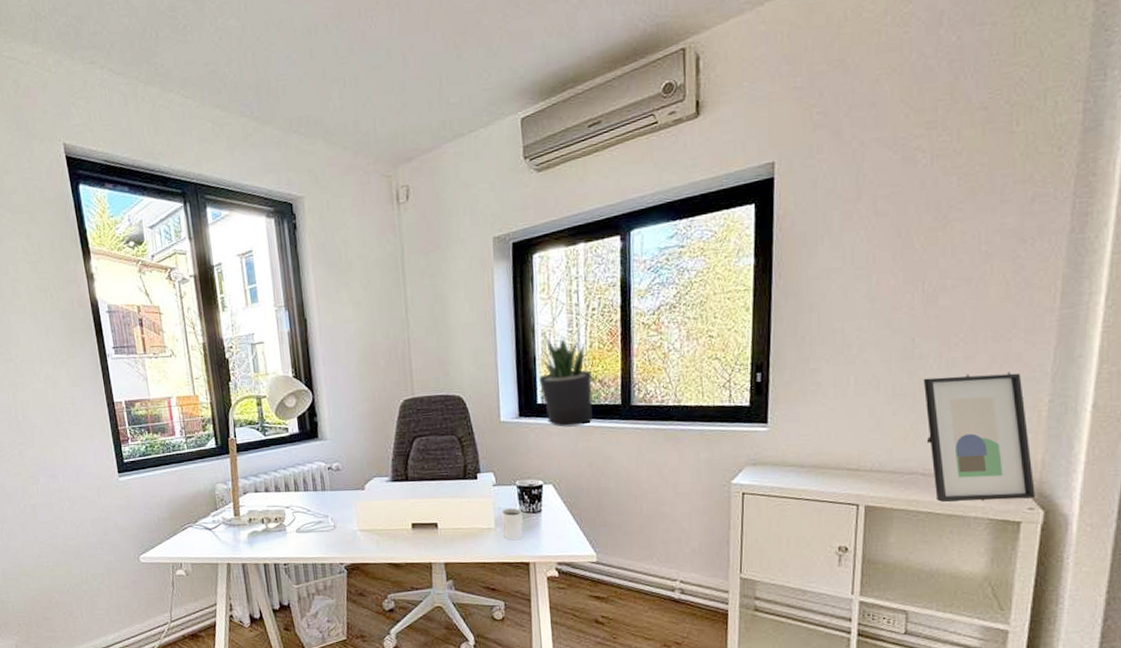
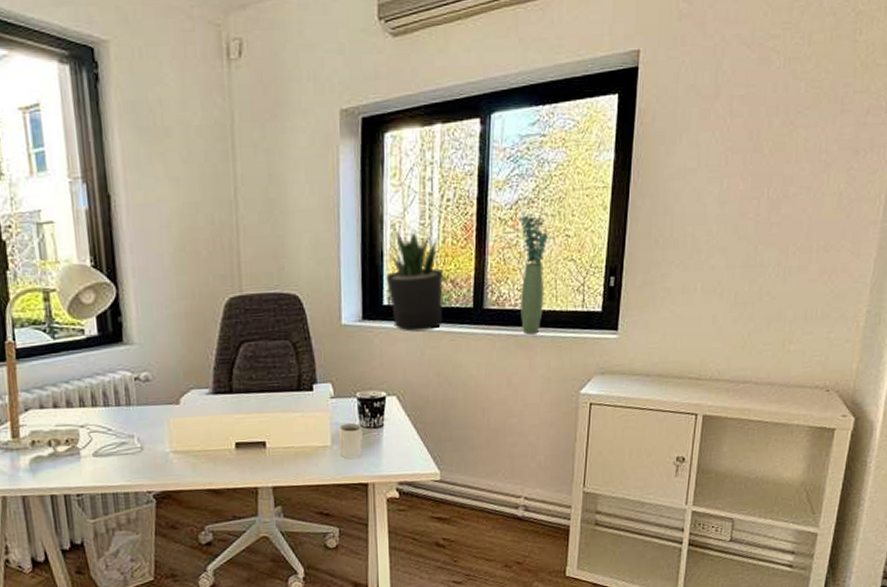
vase: none [662,316,693,430] -> present [520,211,549,336]
picture frame: present [923,372,1035,502] -> none [762,282,849,410]

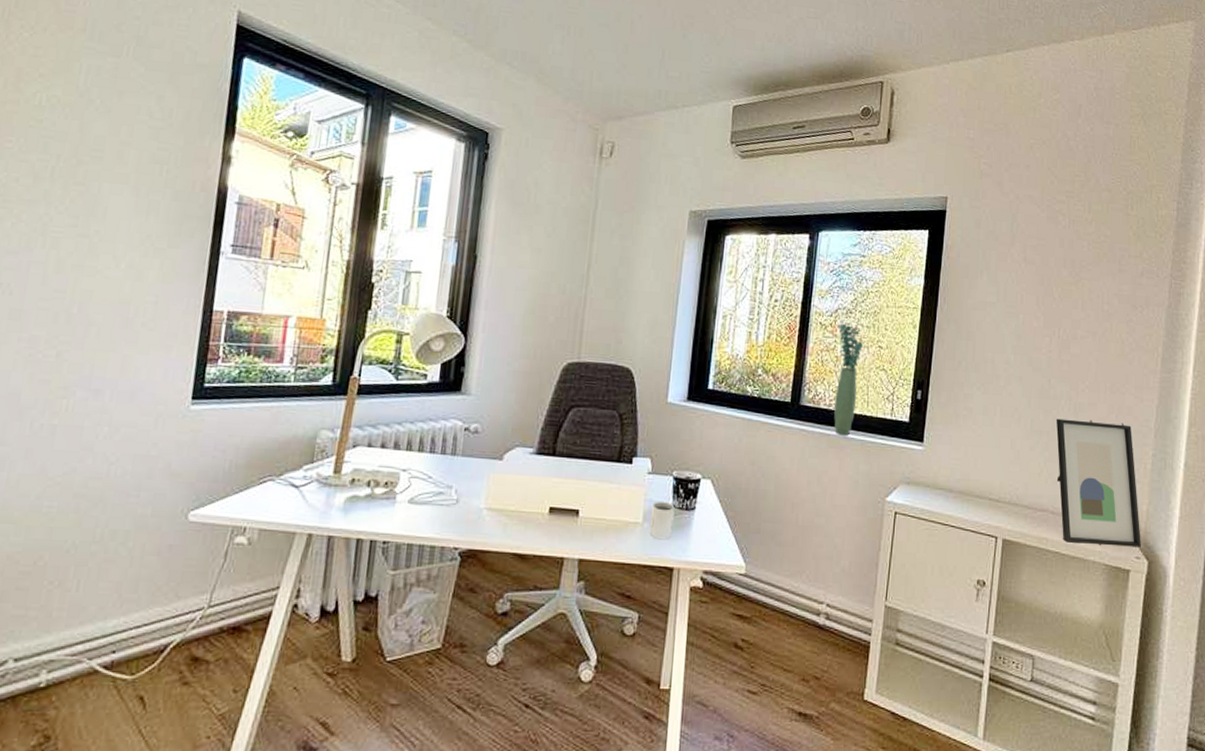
planter: present [386,226,444,332] -> none [713,317,767,419]
picture frame: none [762,282,849,410] -> present [1056,418,1141,547]

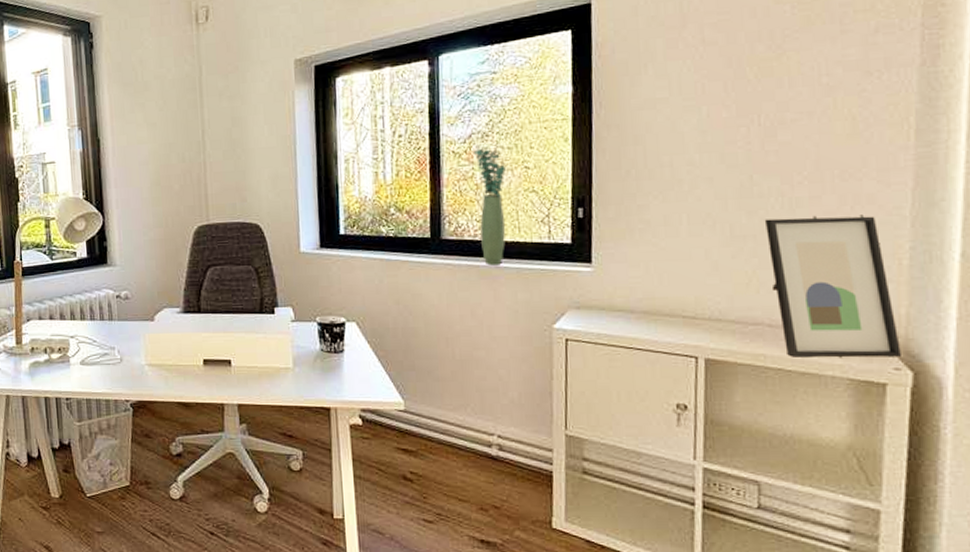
mug: present [649,501,675,540] -> none [299,346,324,383]

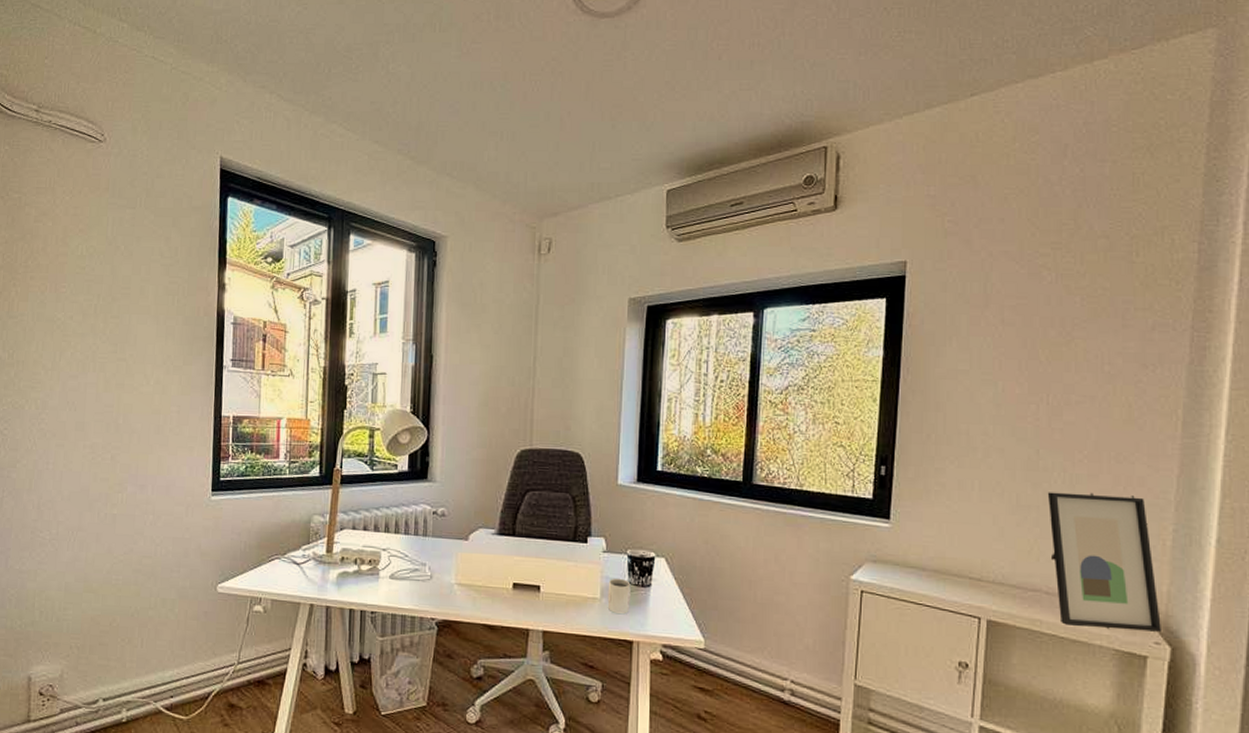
mug: none [299,346,324,383] -> present [607,578,631,615]
vase: present [474,144,507,267] -> none [789,396,818,515]

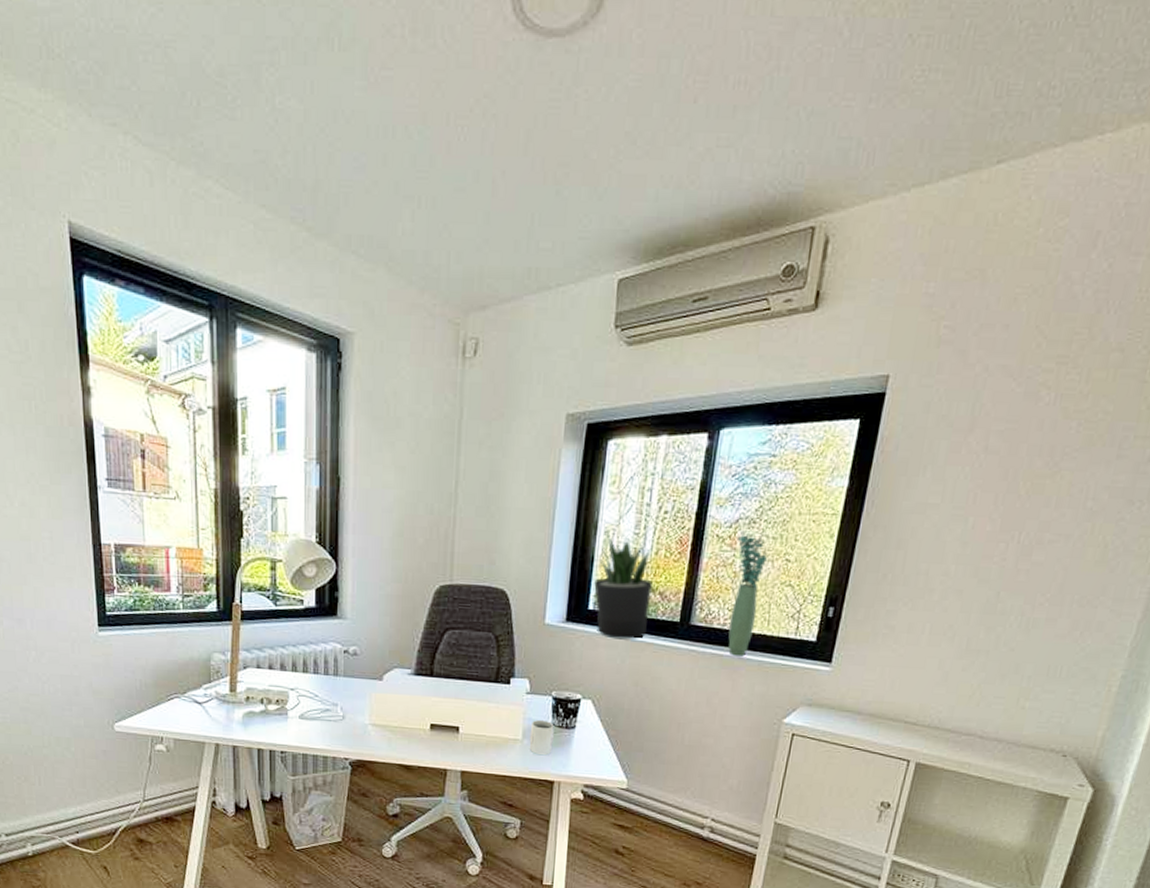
planter: none [661,400,716,499] -> present [594,533,653,640]
vase: none [789,396,818,515] -> present [727,530,768,658]
picture frame: present [1047,492,1161,632] -> none [989,636,1100,775]

